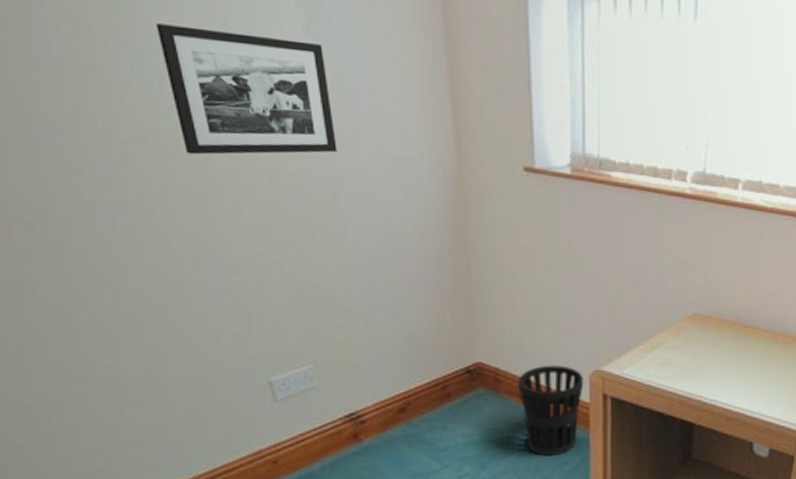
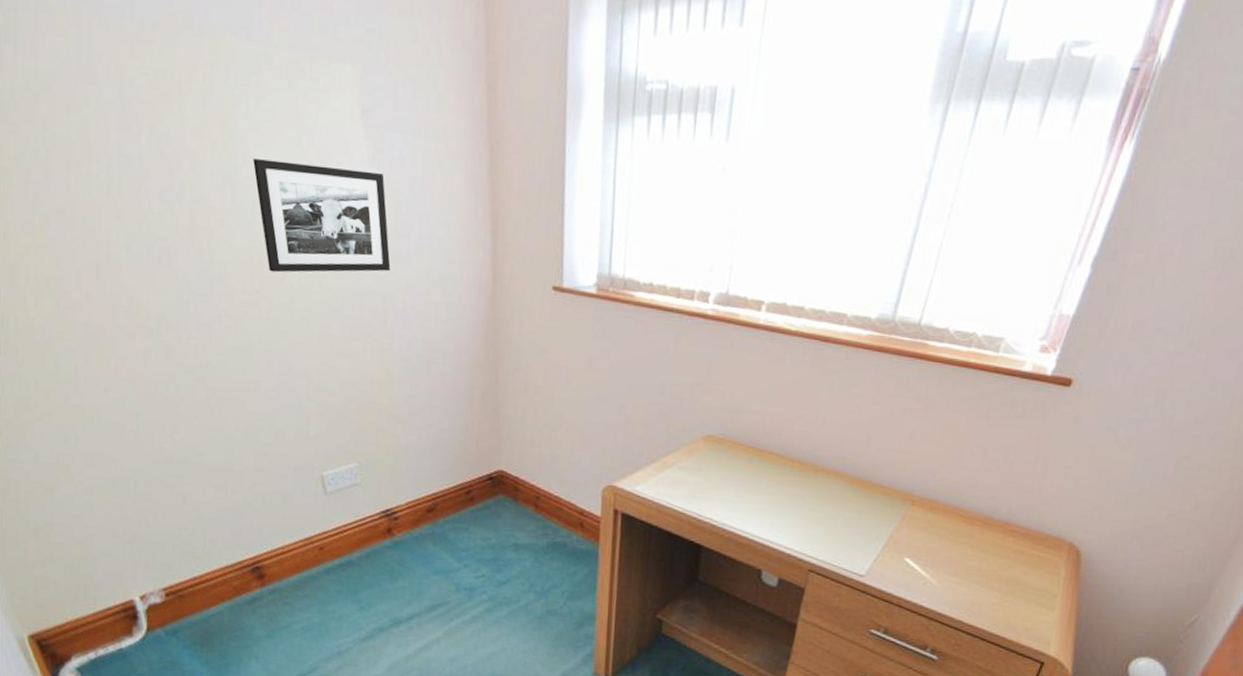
wastebasket: present [518,365,584,456] -> none [535,477,597,566]

